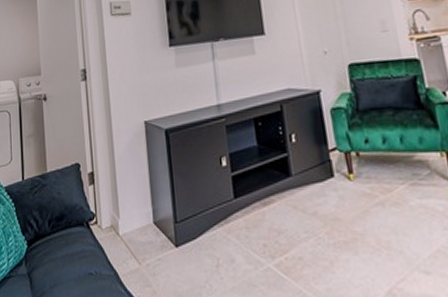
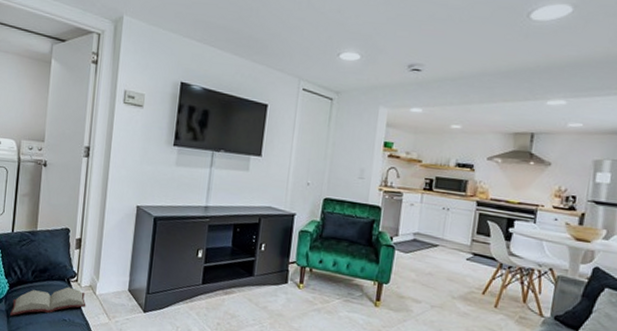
hardback book: none [32,232,111,280] -> present [10,286,86,316]

